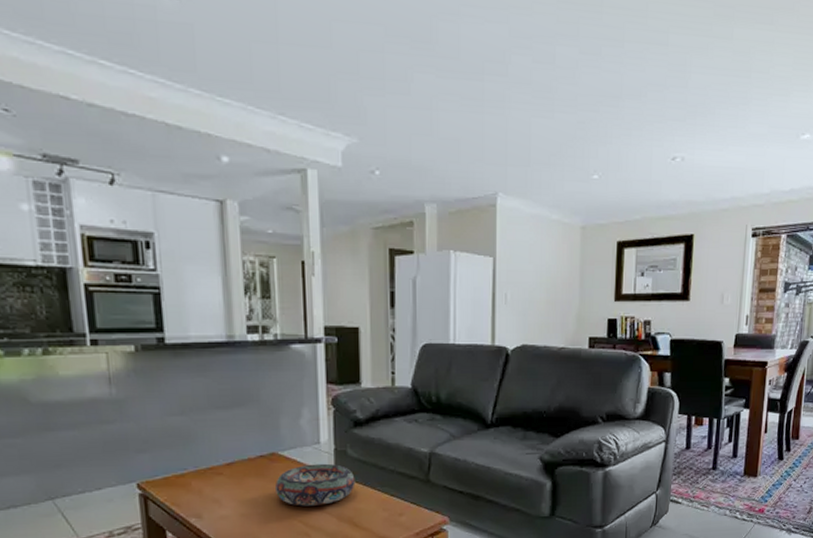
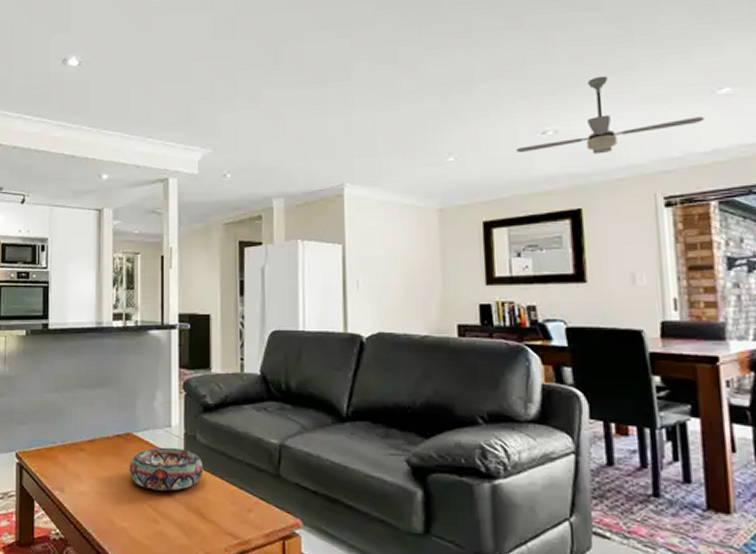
ceiling fan: none [650,108,789,185] -> present [517,76,705,154]

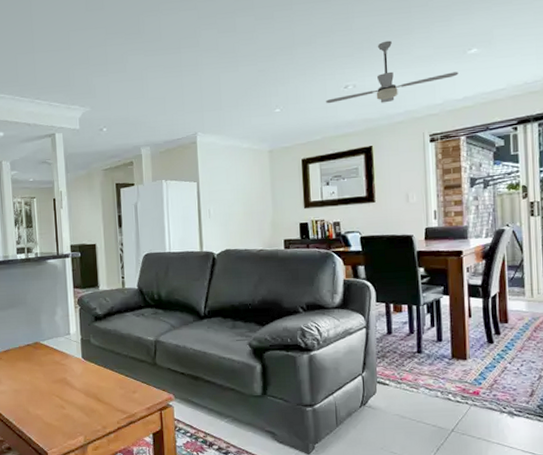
decorative bowl: present [129,447,204,491] -> none [39,350,98,384]

